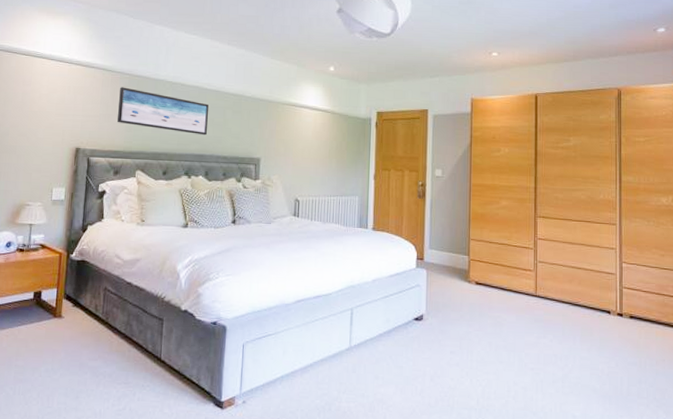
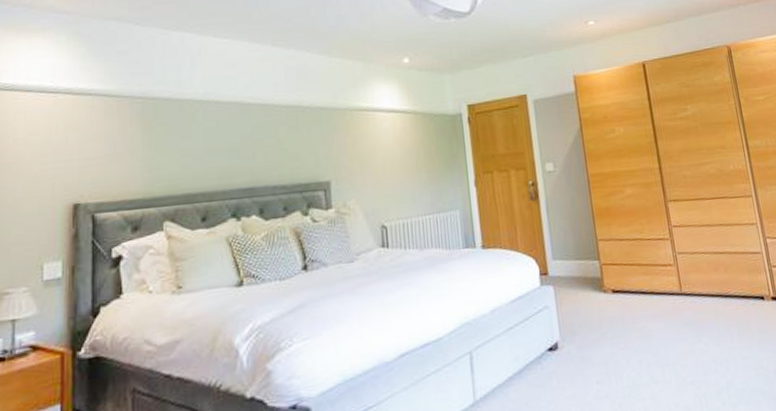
wall art: present [117,87,208,136] -> none [131,114,256,163]

